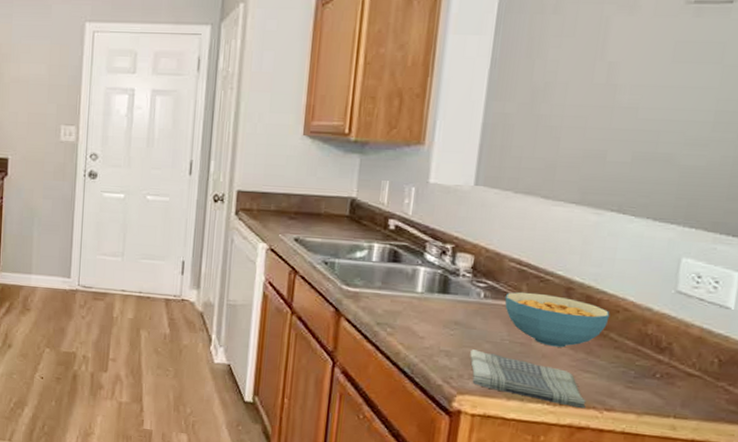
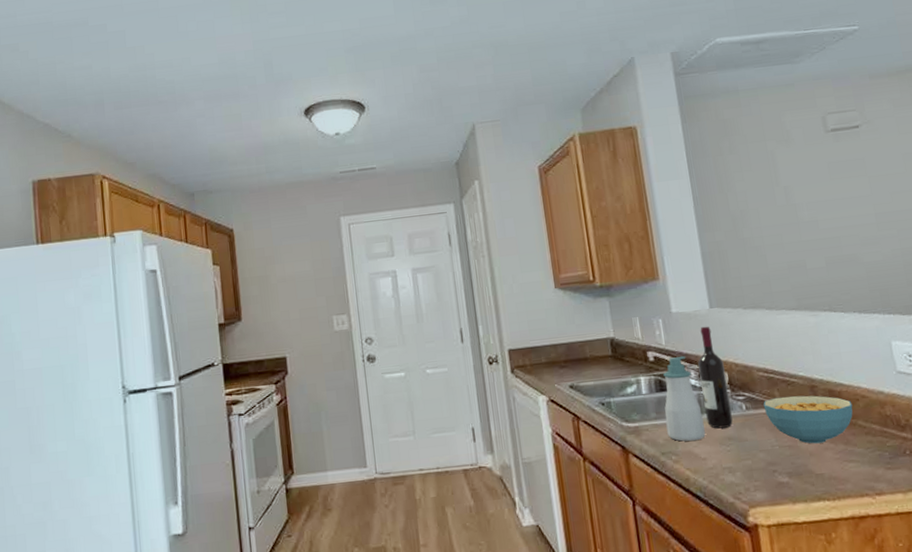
soap bottle: none [388,229,434,318] -> present [663,355,706,442]
wine bottle: none [436,203,473,312] -> present [698,326,733,429]
dish towel: present [470,349,586,409] -> none [749,460,860,498]

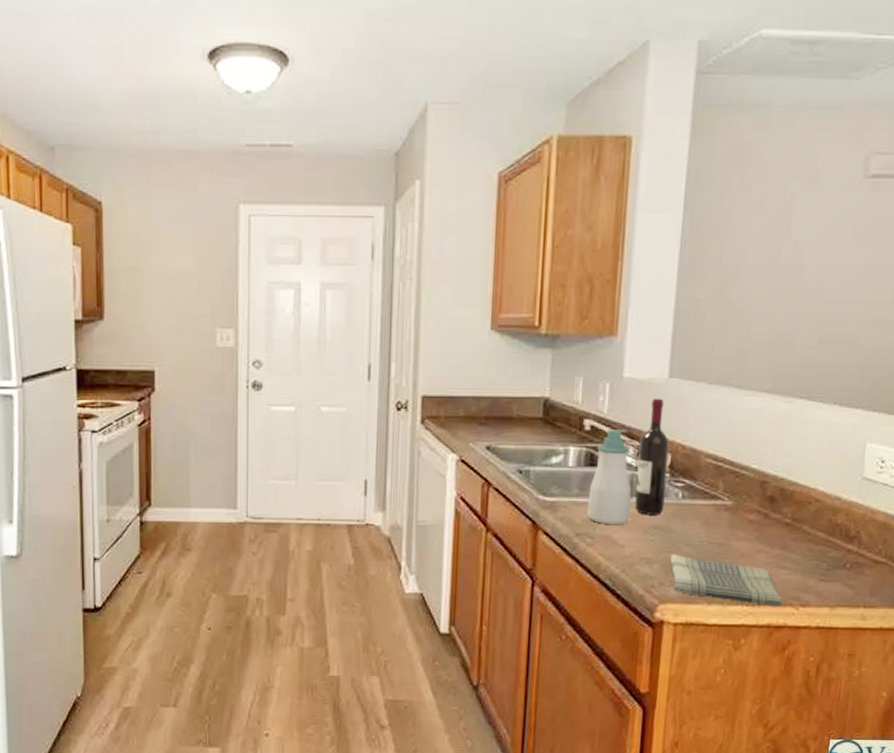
dish towel: none [749,460,860,498] -> present [670,554,783,607]
cereal bowl: present [763,395,853,444] -> none [702,489,803,545]

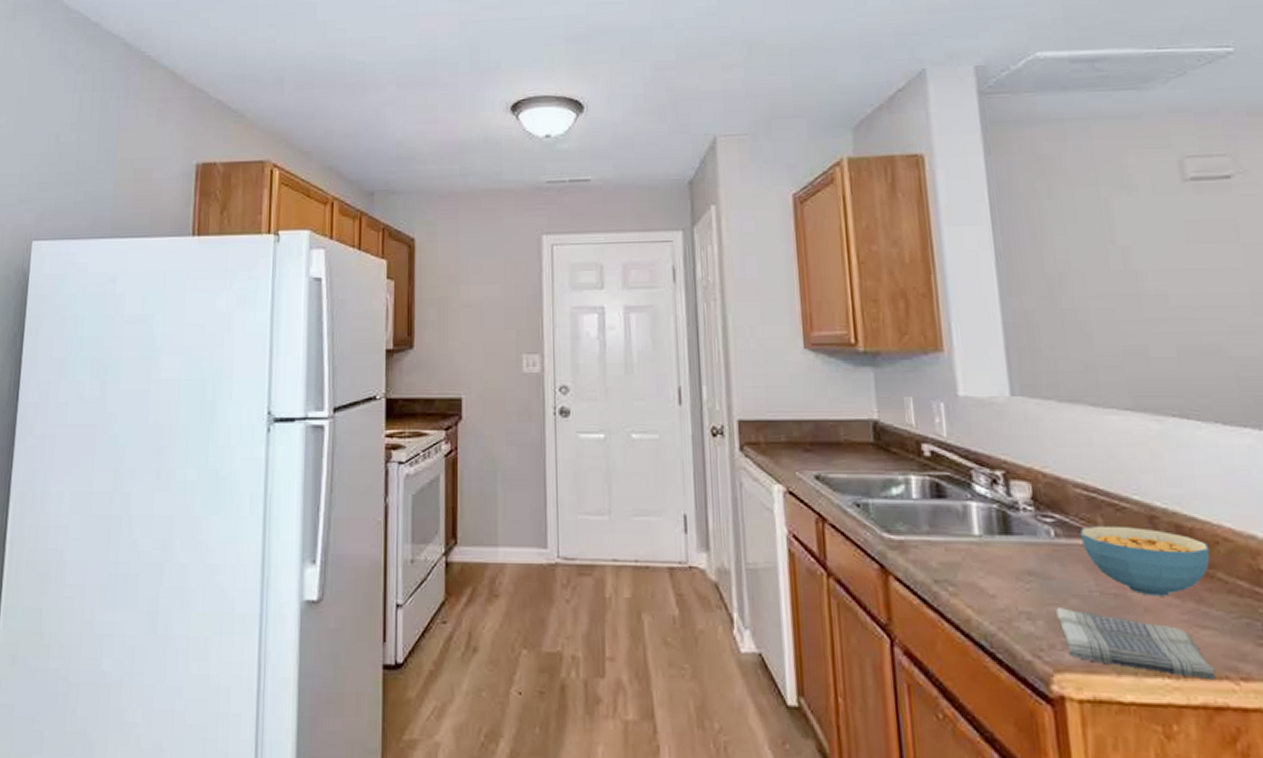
soap bottle: present [587,428,632,526] -> none [941,454,997,570]
wine bottle: present [635,398,669,515] -> none [991,419,1036,558]
cereal bowl: none [702,489,803,545] -> present [1079,525,1210,596]

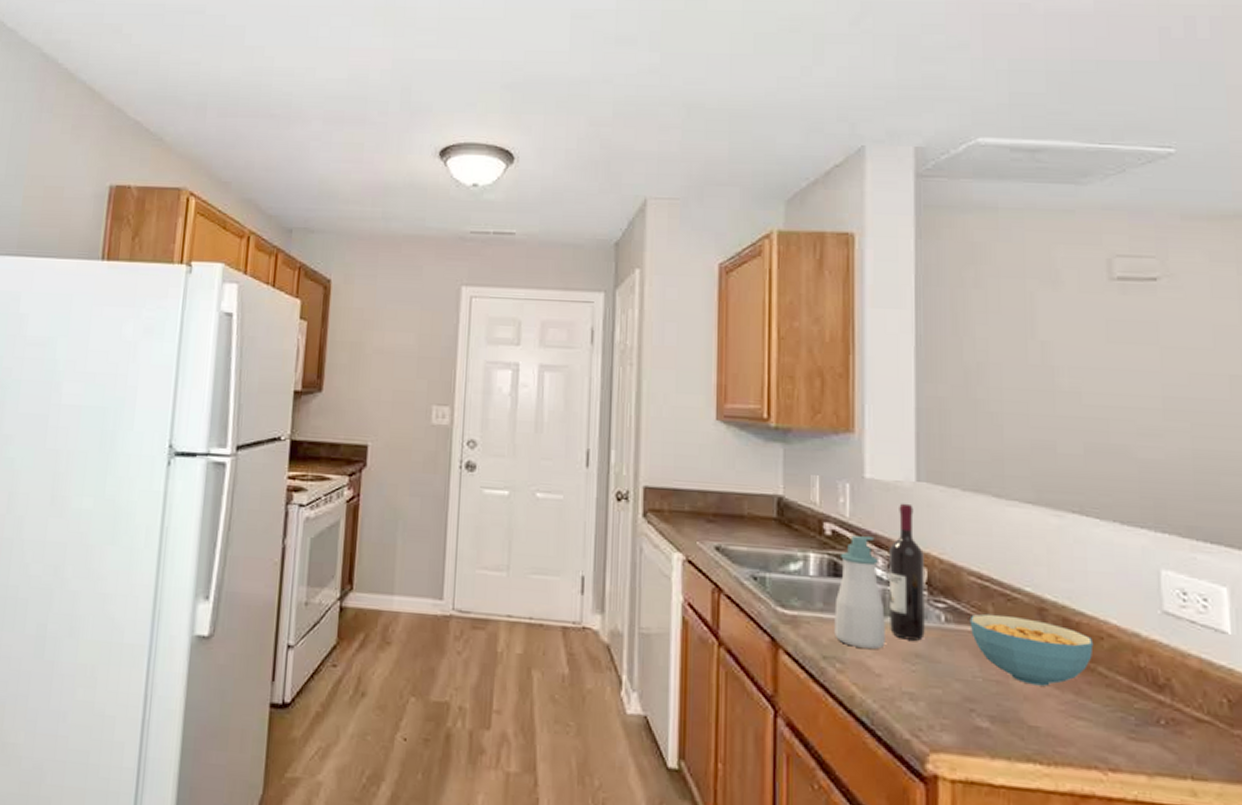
soap bottle: none [941,454,997,570] -> present [834,535,885,650]
wine bottle: none [991,419,1036,558] -> present [889,503,925,641]
dish towel: present [1056,608,1217,681] -> none [939,690,1086,770]

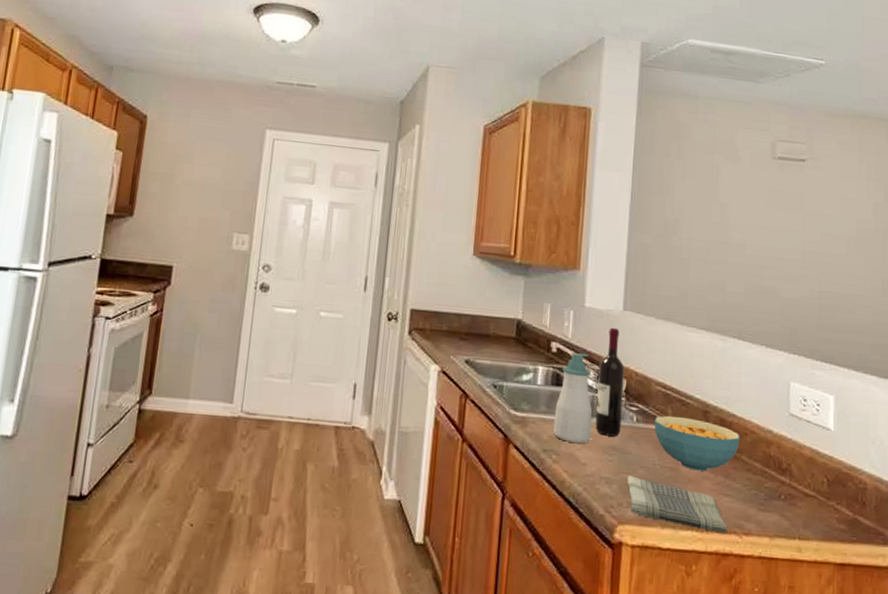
dish towel: none [939,690,1086,770] -> present [627,476,728,534]

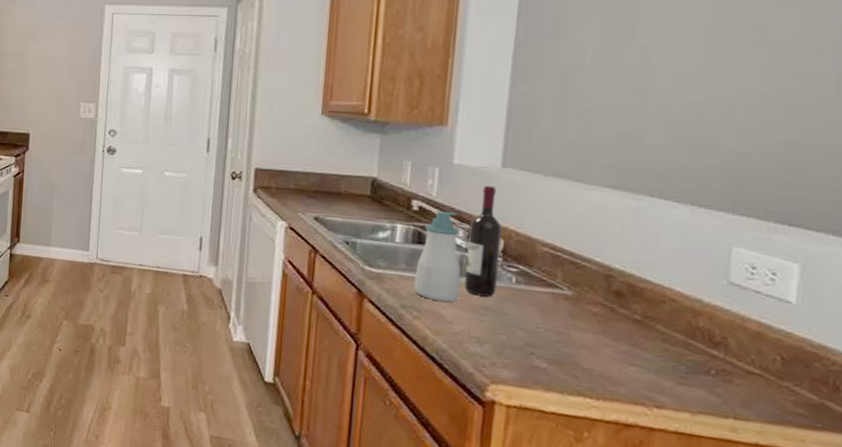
dish towel: present [627,476,728,534] -> none [503,337,633,405]
cereal bowl: present [654,415,740,471] -> none [538,278,655,338]

